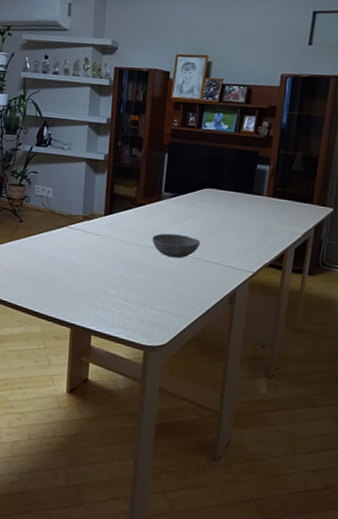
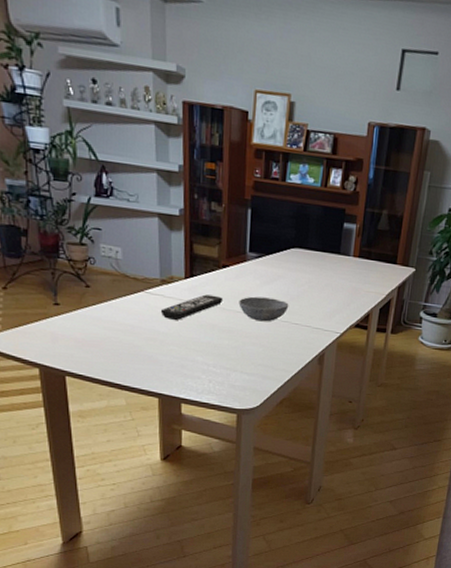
remote control: none [80,230,138,254] -> present [160,294,223,320]

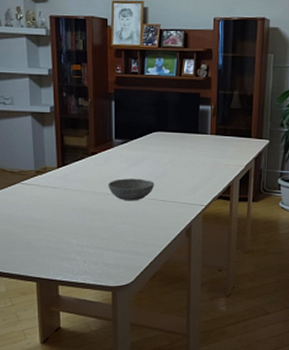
remote control: present [160,294,223,320] -> none [36,181,94,206]

